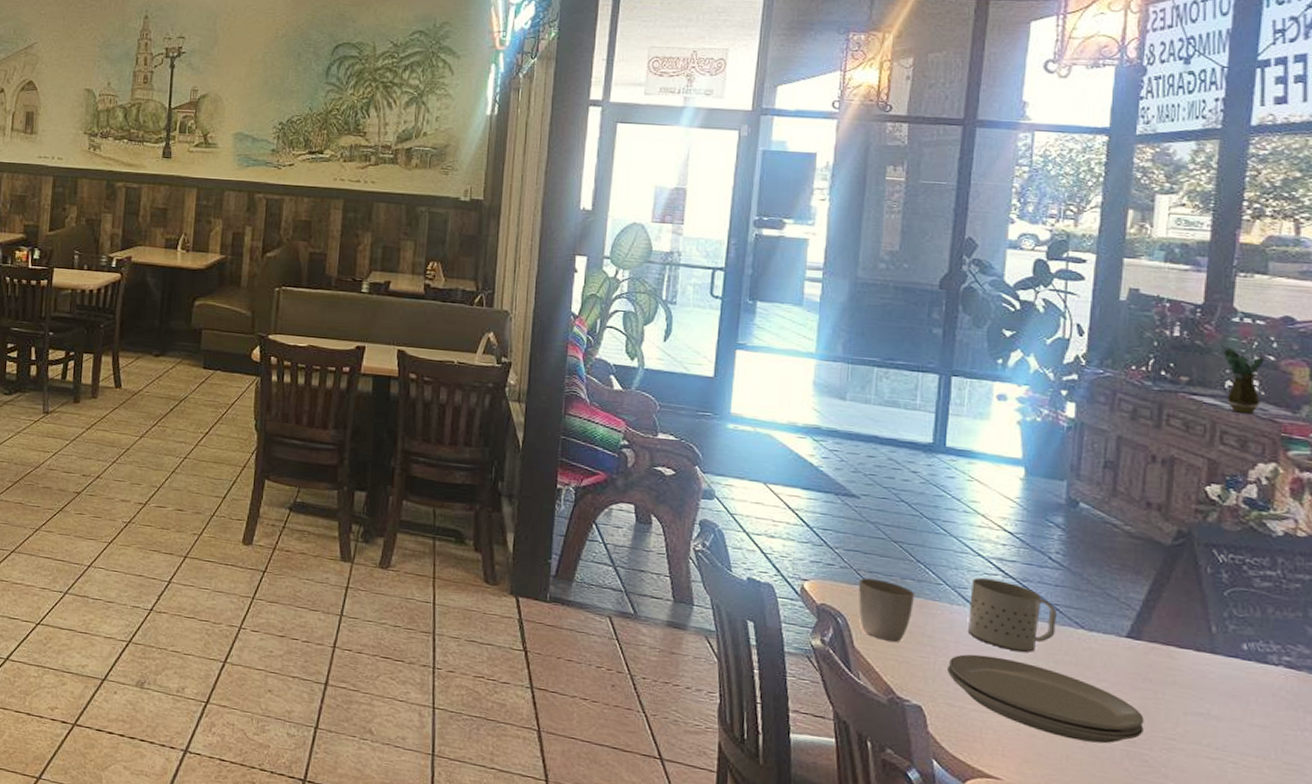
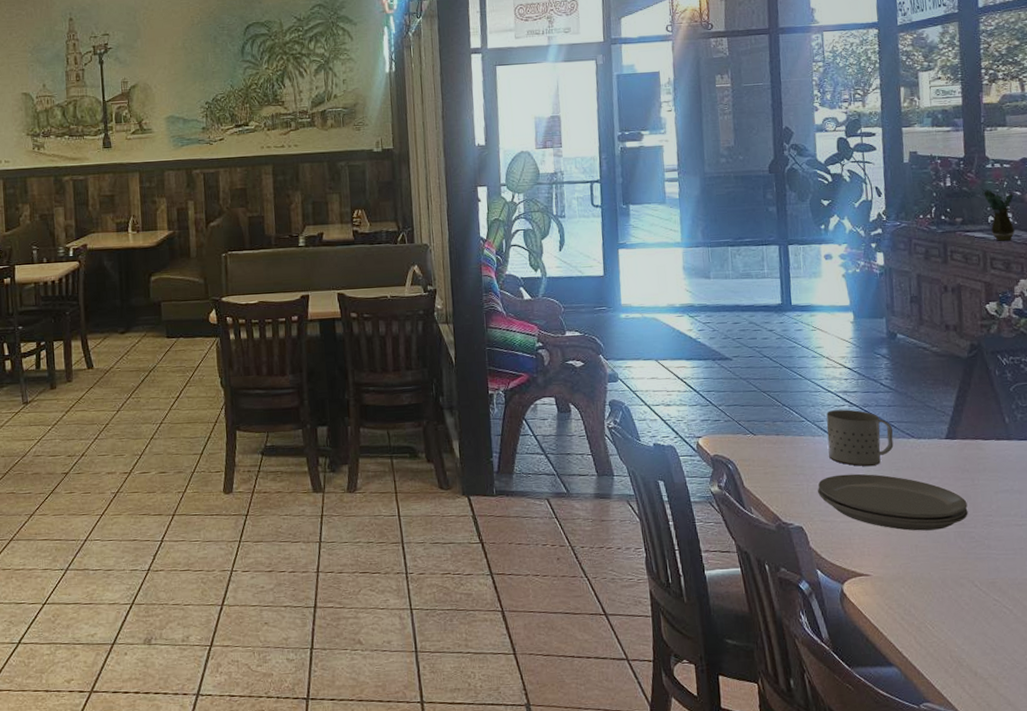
cup: present [858,578,916,642] -> none [741,426,786,477]

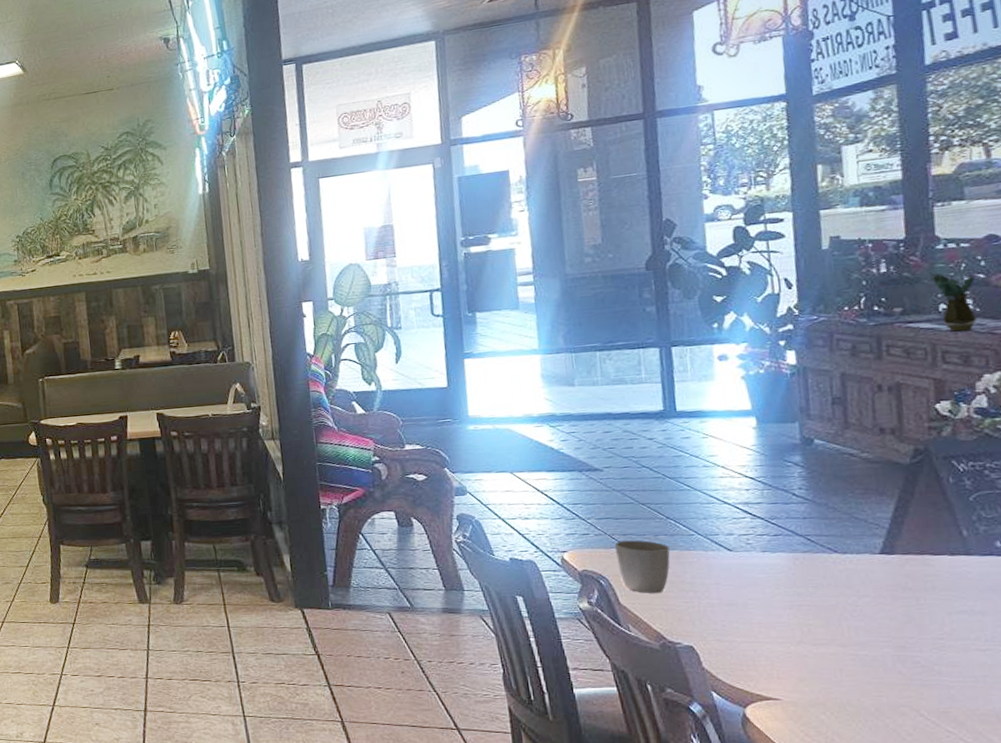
cup: none [741,426,786,477] -> present [615,540,671,593]
plate: present [818,473,968,531] -> none [712,591,911,654]
mug: present [826,409,894,467] -> none [722,522,811,584]

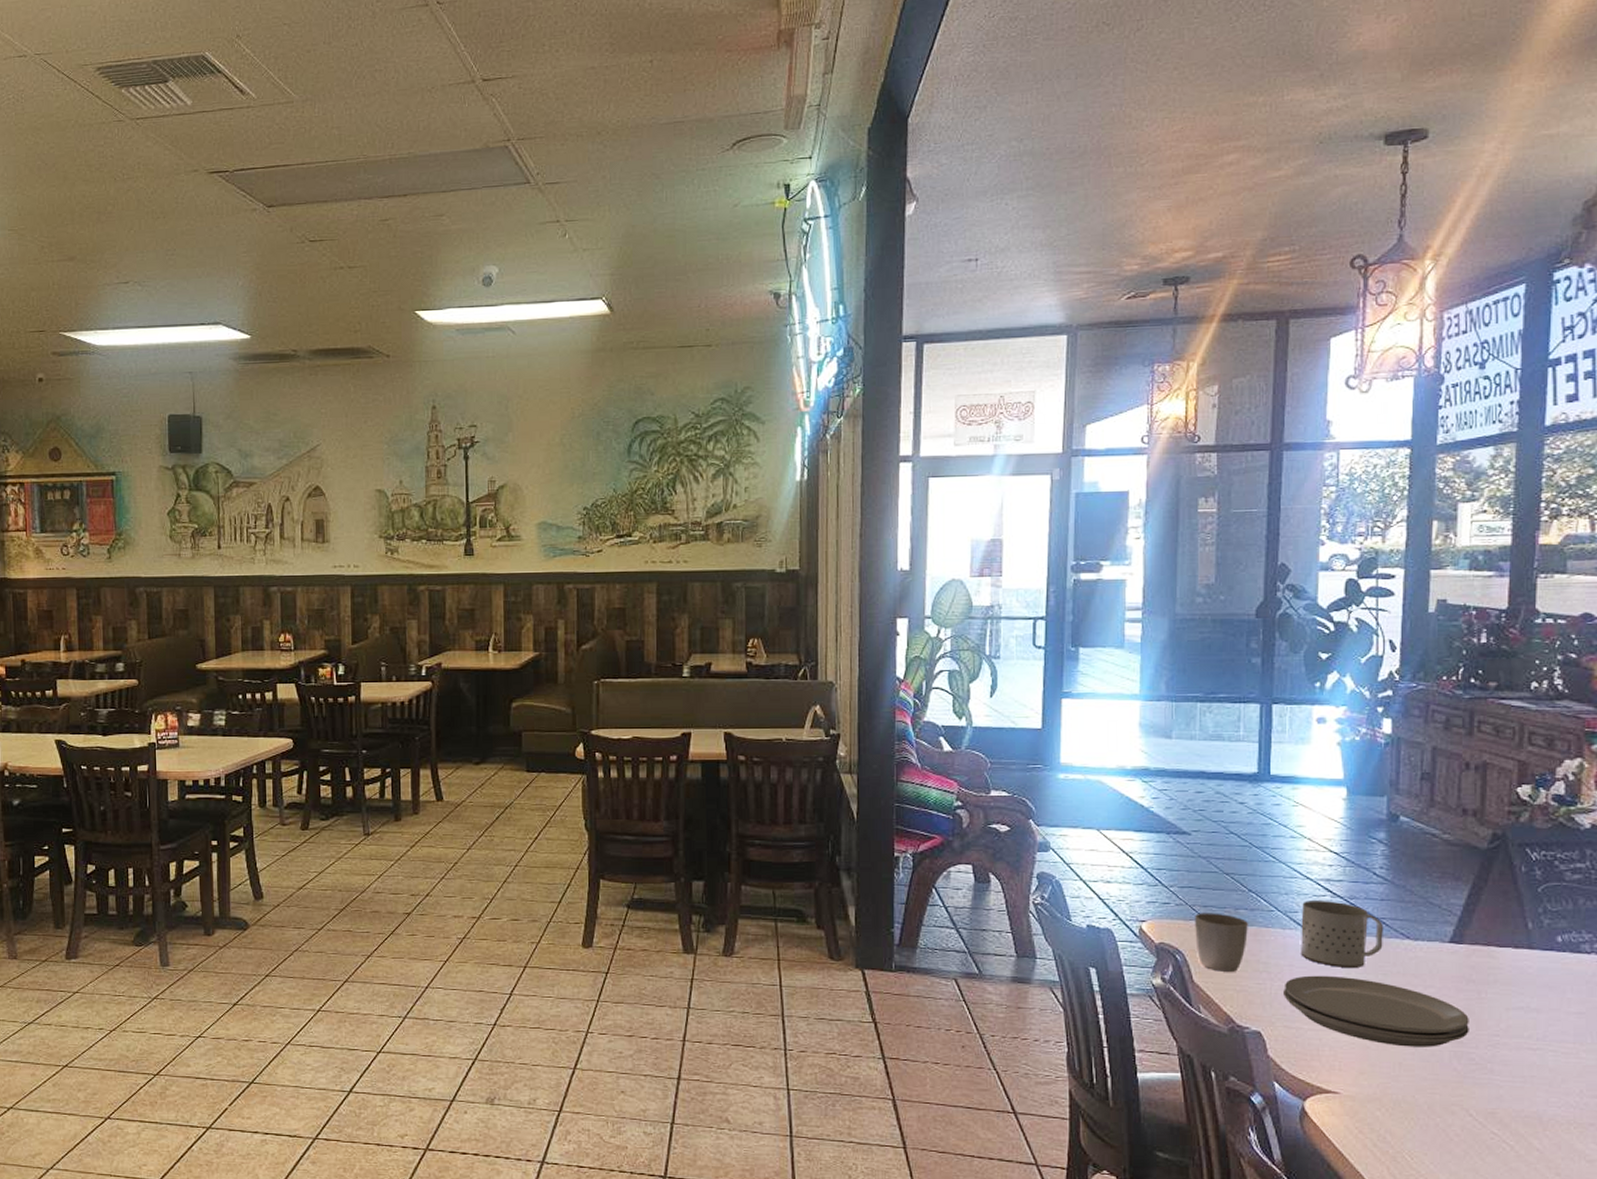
plate: none [712,591,911,654] -> present [1284,975,1469,1047]
mug: none [722,522,811,584] -> present [1300,901,1383,969]
vase: present [928,272,976,332] -> none [1525,647,1567,712]

